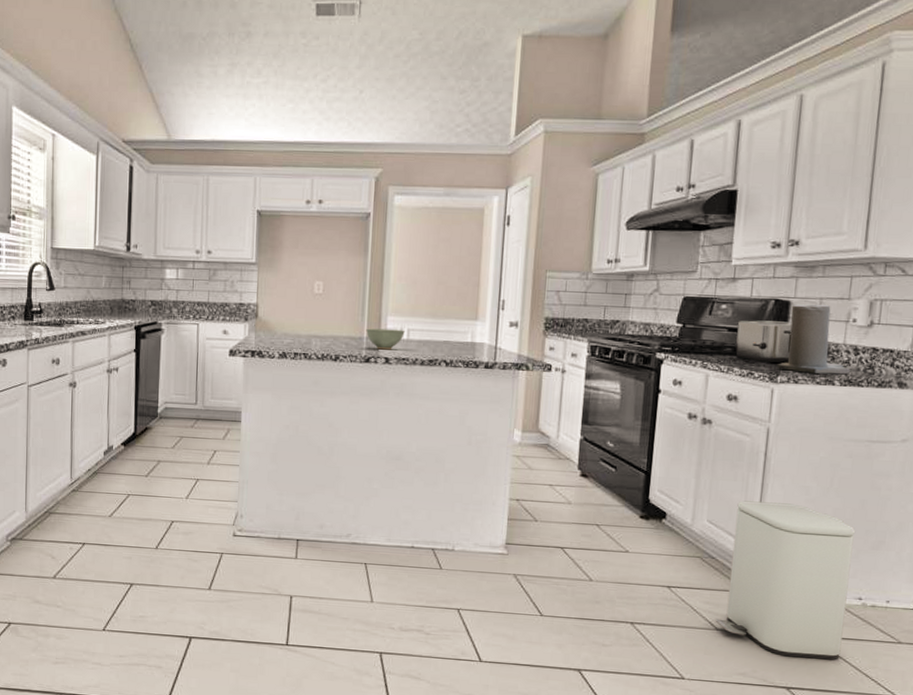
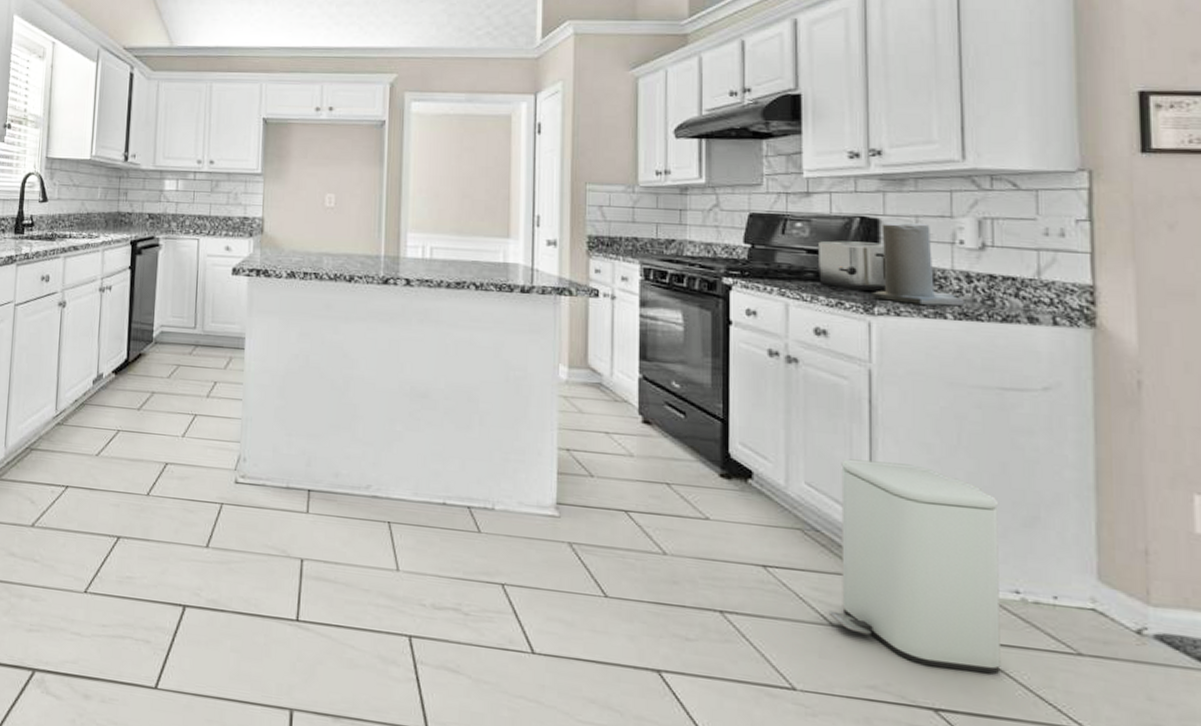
bowl: present [366,328,405,350] -> none [383,245,427,271]

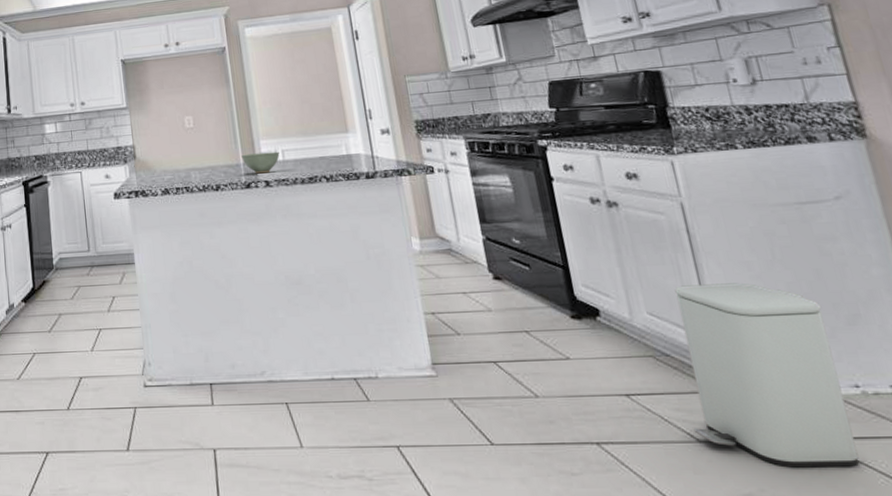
bowl: none [383,245,427,271] -> present [241,151,280,174]
toaster: present [817,240,887,292] -> none [612,91,681,136]
paper towel: present [872,222,964,306] -> none [663,69,750,141]

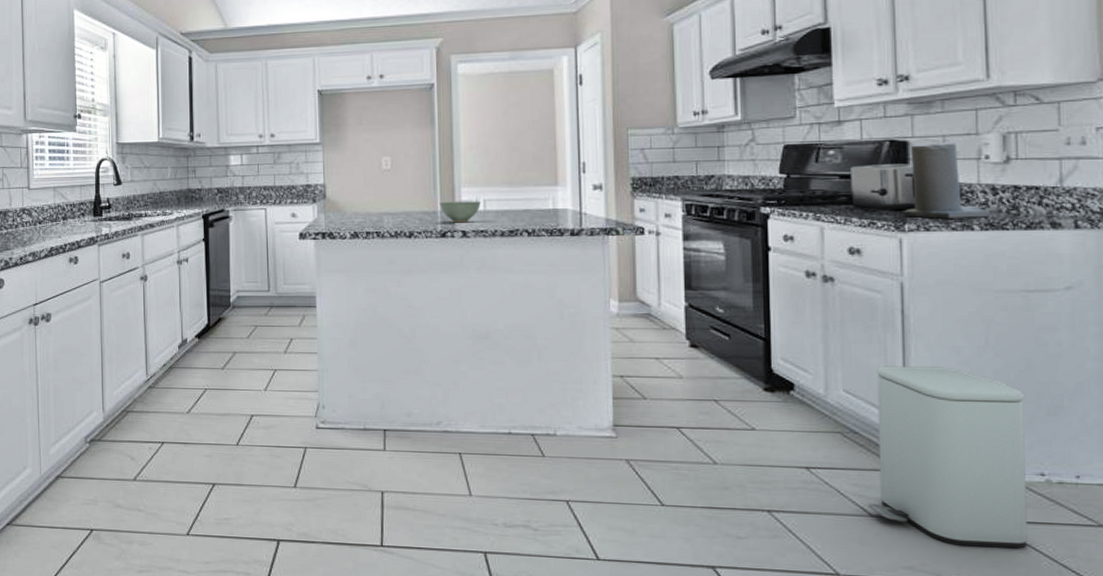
toaster: none [612,91,681,136] -> present [849,164,917,211]
paper towel: none [663,69,750,141] -> present [902,143,990,219]

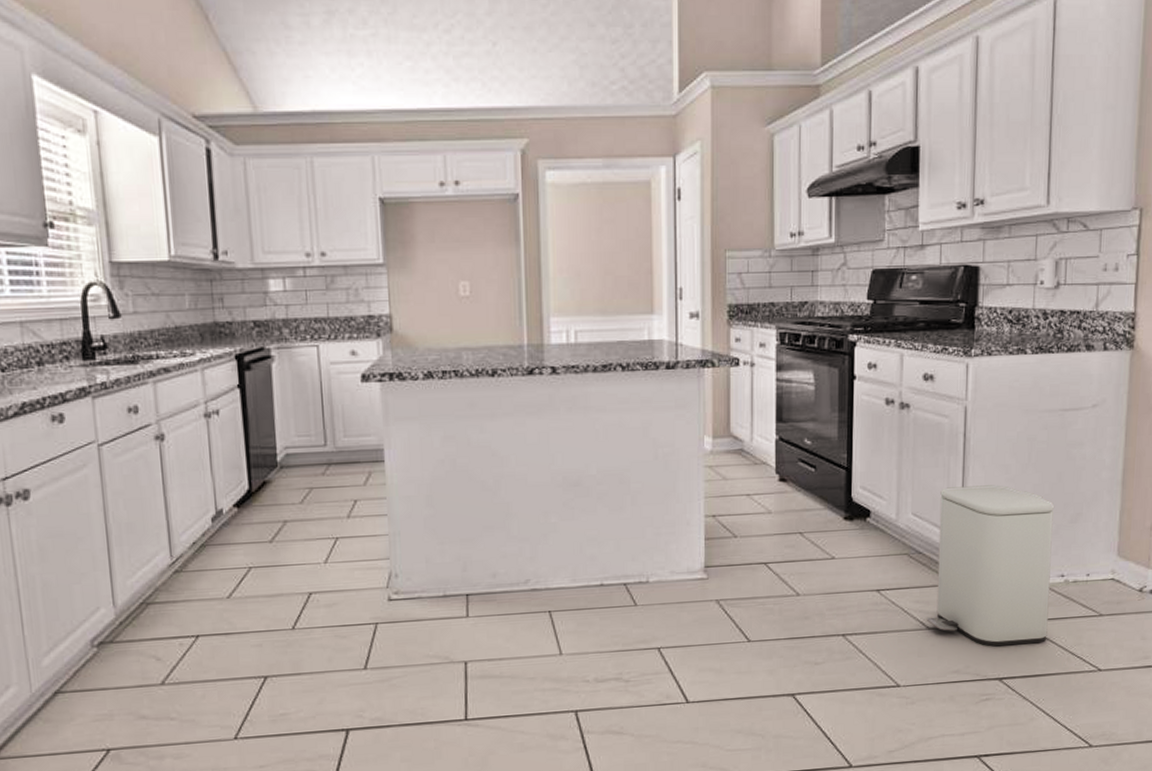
bowl: present [440,201,481,223] -> none [526,332,572,358]
toaster: present [849,164,917,211] -> none [928,289,983,336]
paper towel: present [902,143,990,219] -> none [970,268,1040,343]

